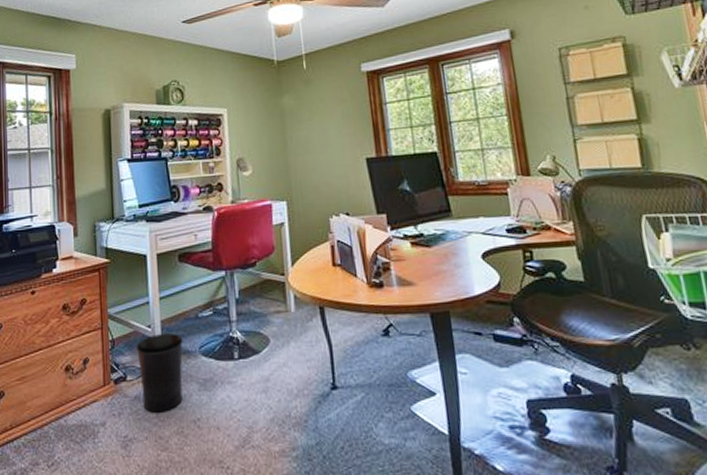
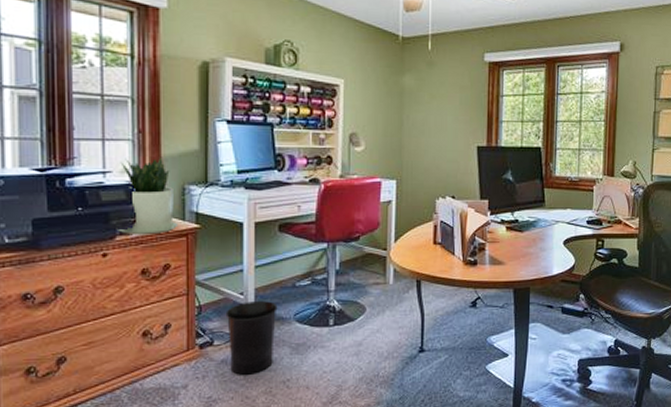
planter: none [41,200,92,273] -> present [116,158,179,236]

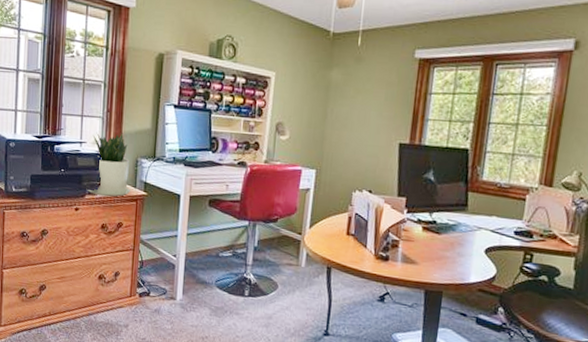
waste bin: present [225,301,278,375] -> none [161,263,203,327]

